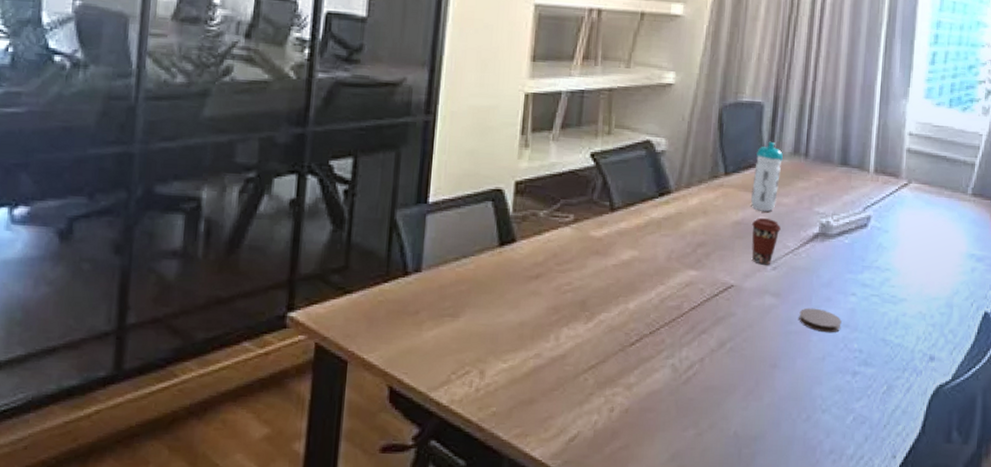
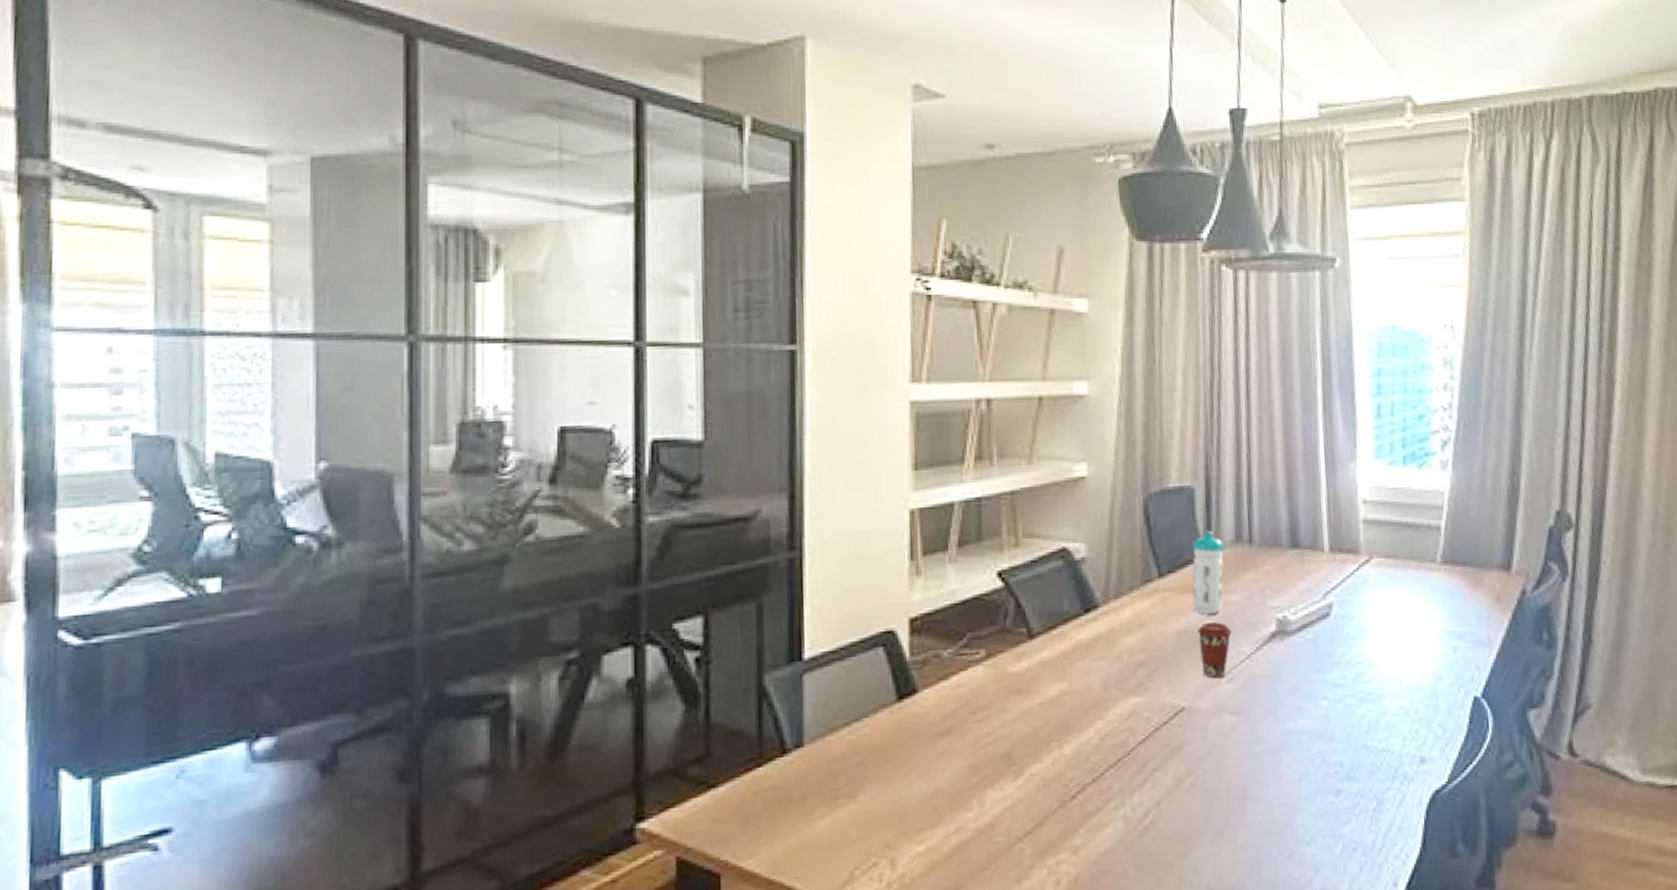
coaster: present [799,308,842,333] -> none [1265,720,1316,749]

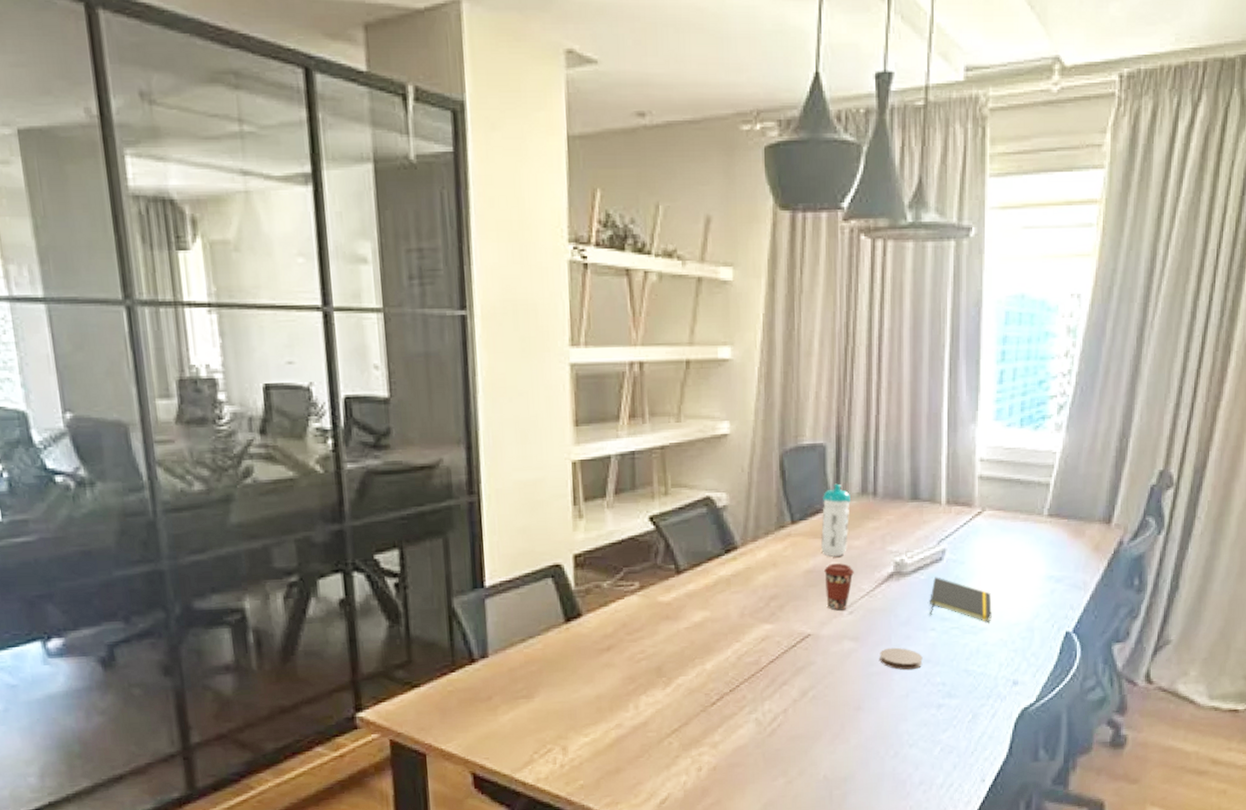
coaster: none [1265,720,1316,749] -> present [879,647,923,670]
notepad: none [1318,635,1390,688] -> present [930,577,992,622]

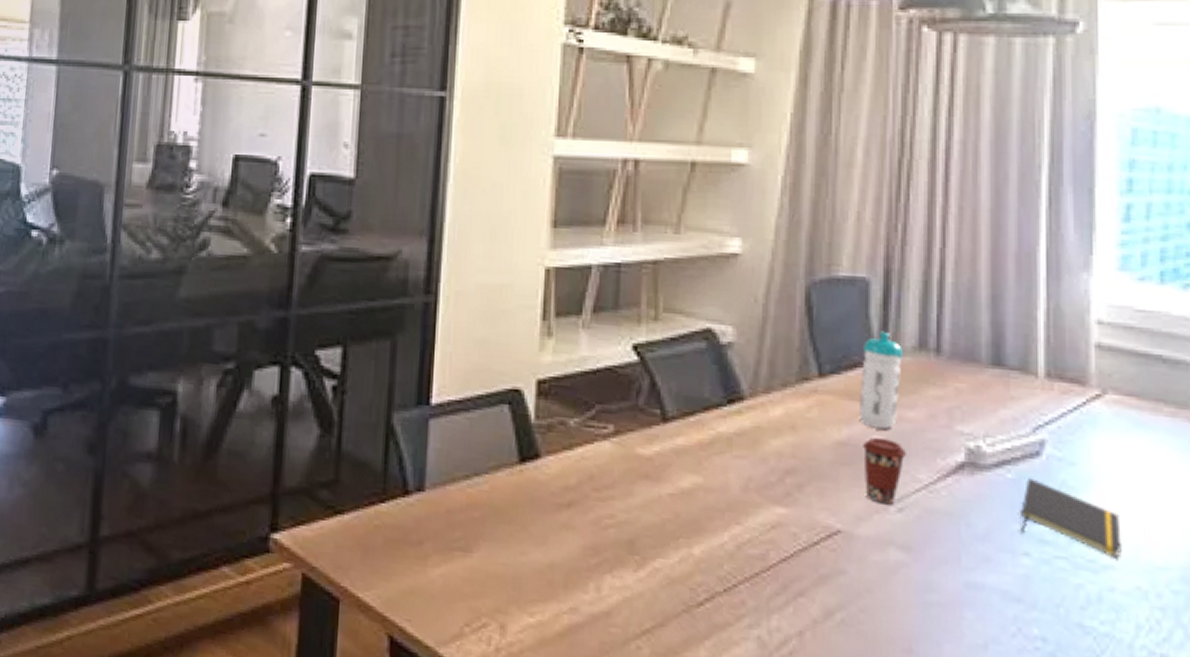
coaster: present [879,647,923,670] -> none [943,569,1010,610]

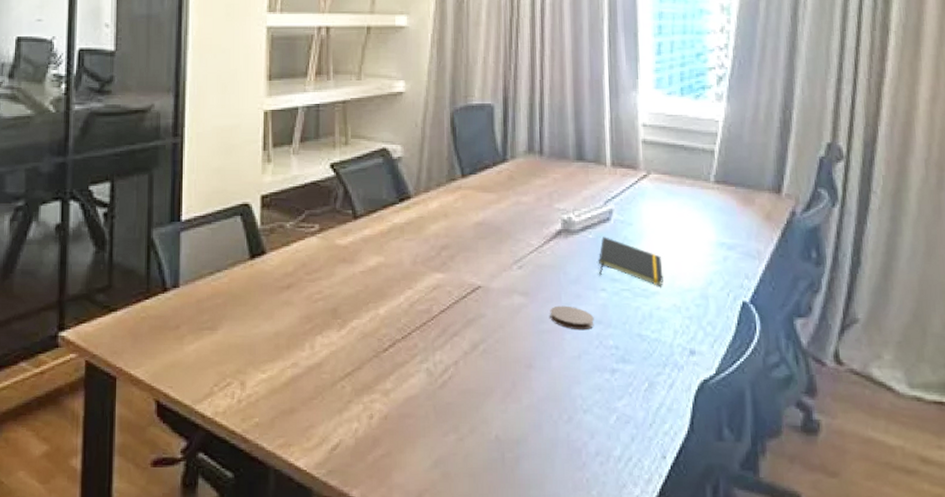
water bottle: present [860,331,903,429] -> none [490,141,518,211]
coffee cup: present [863,438,906,505] -> none [493,218,523,264]
coaster: none [943,569,1010,610] -> present [550,305,594,331]

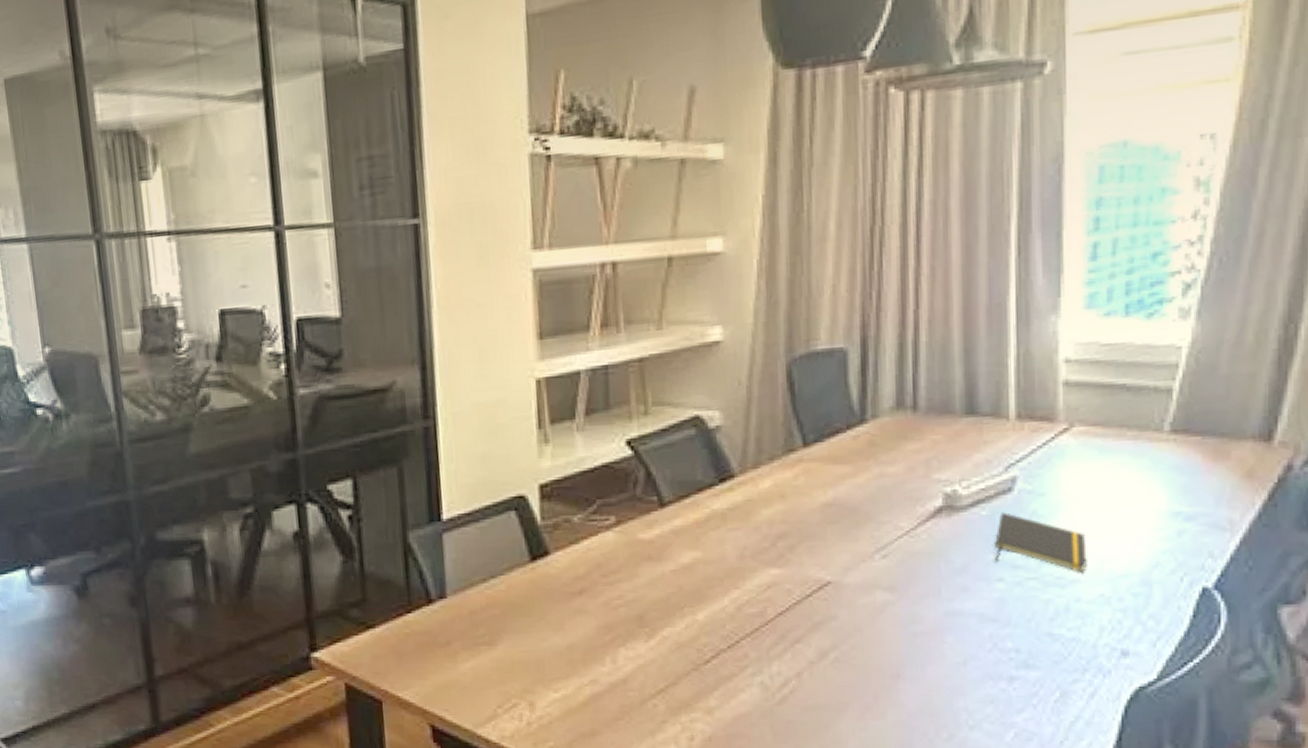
coaster: present [550,305,594,331] -> none [925,601,987,631]

